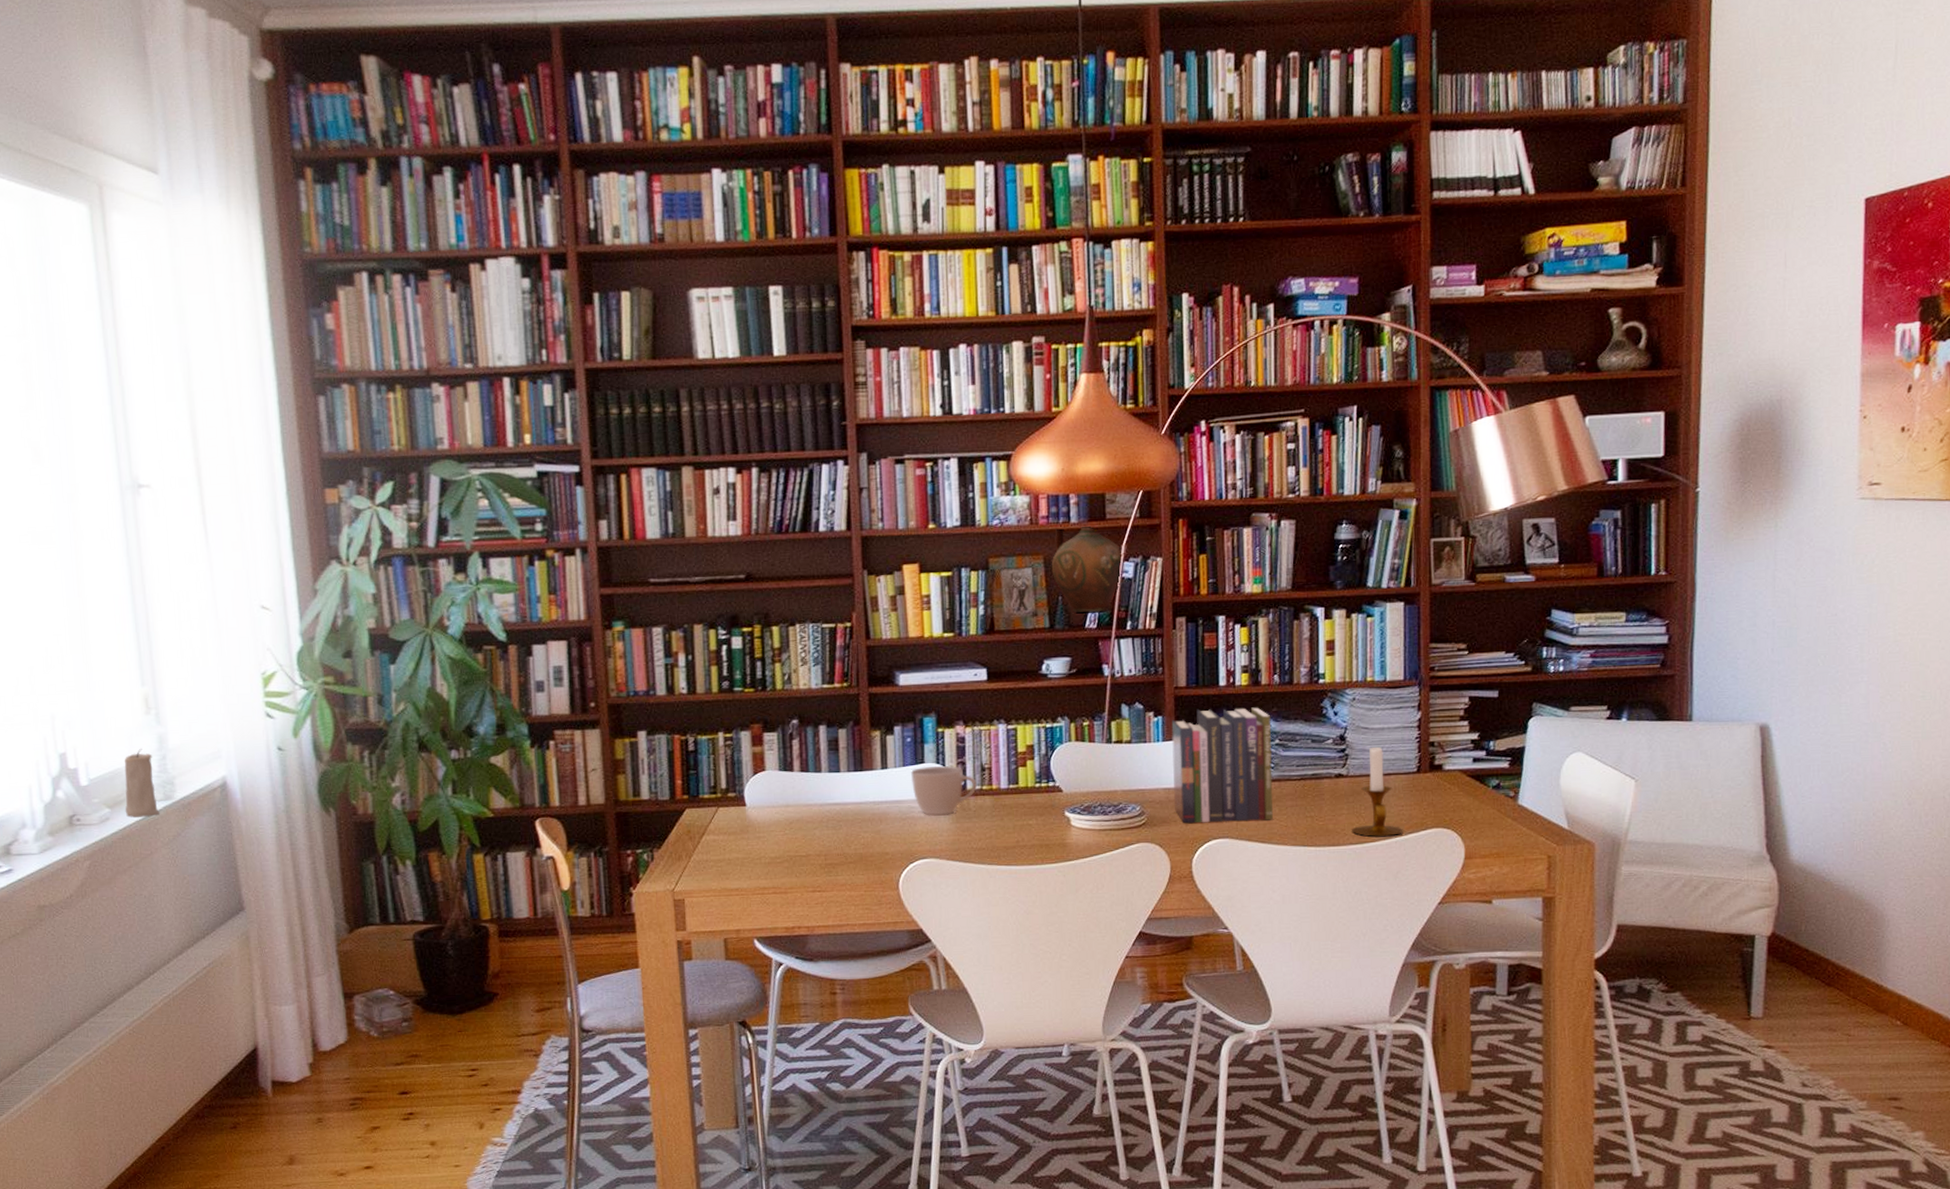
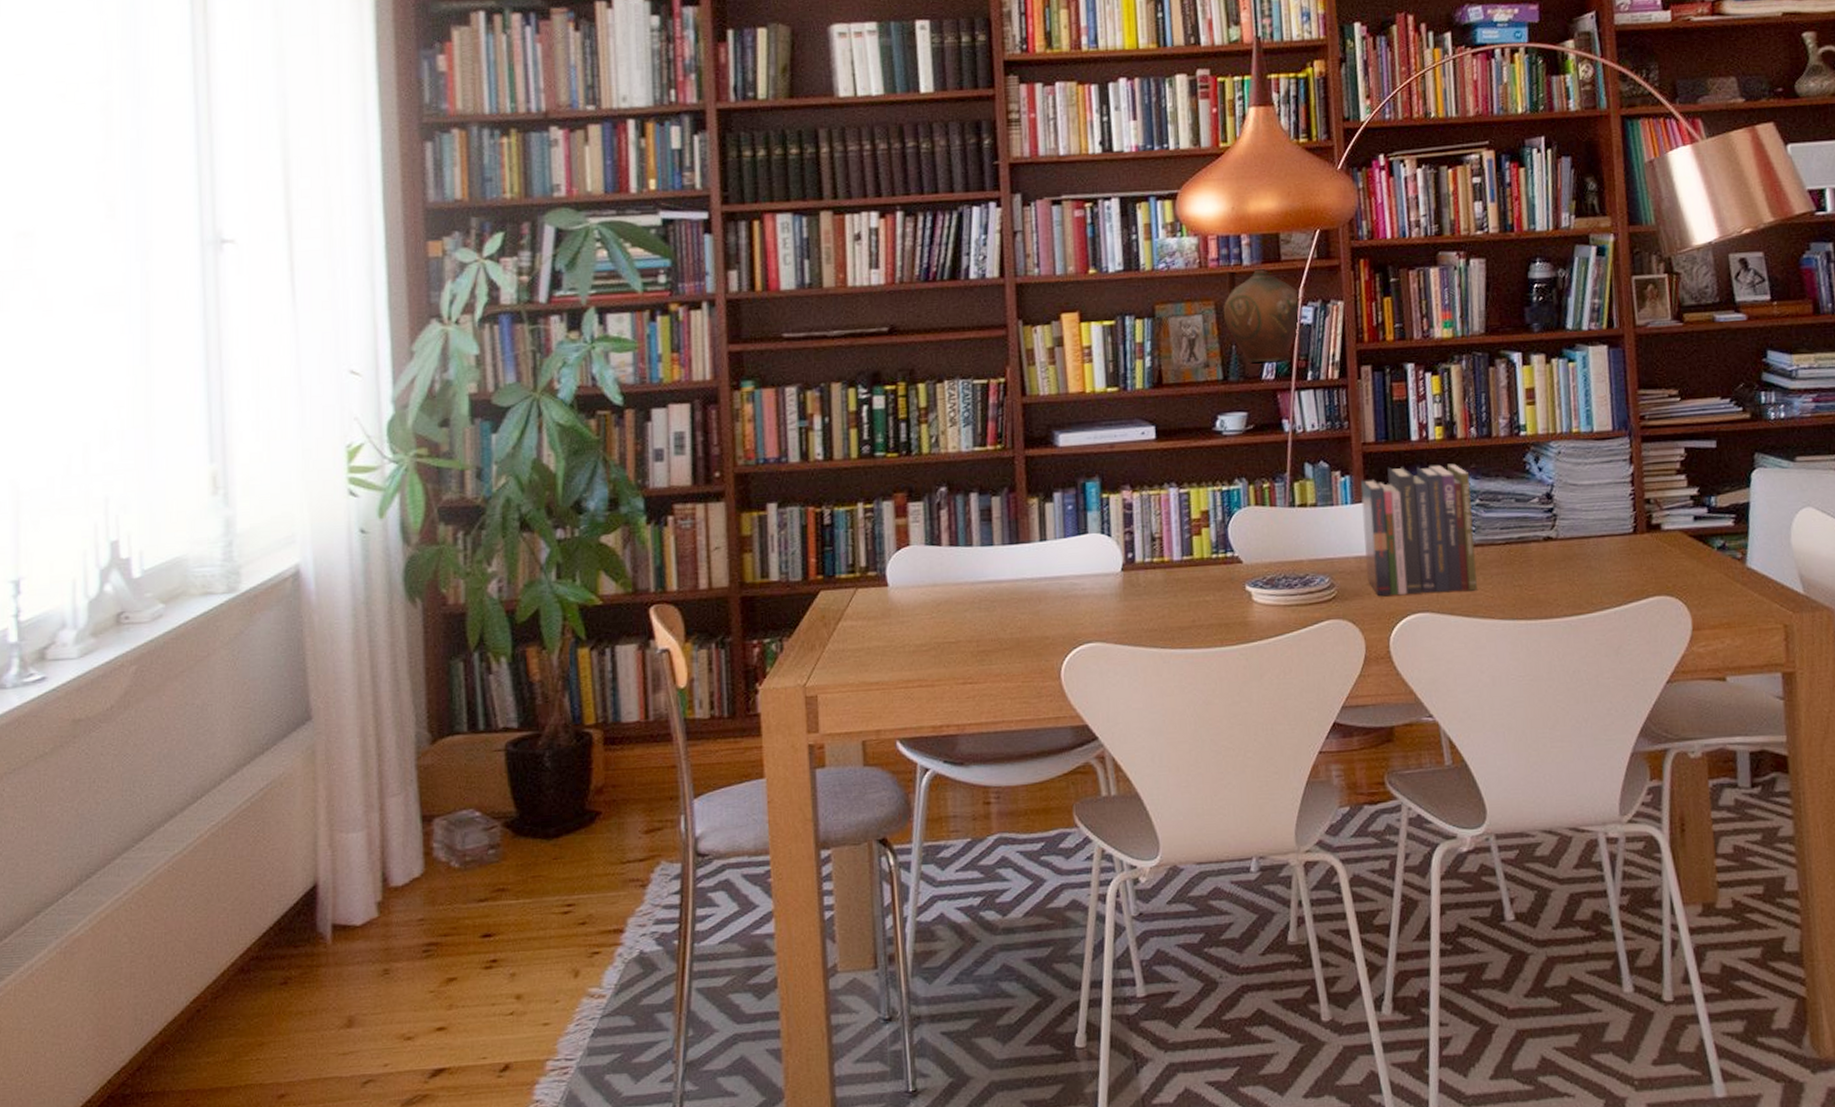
candle: present [124,749,159,819] -> none [181,534,221,615]
cup: present [910,765,977,817] -> none [1072,535,1147,595]
candlestick: present [1352,746,1403,836] -> none [1565,505,1623,607]

